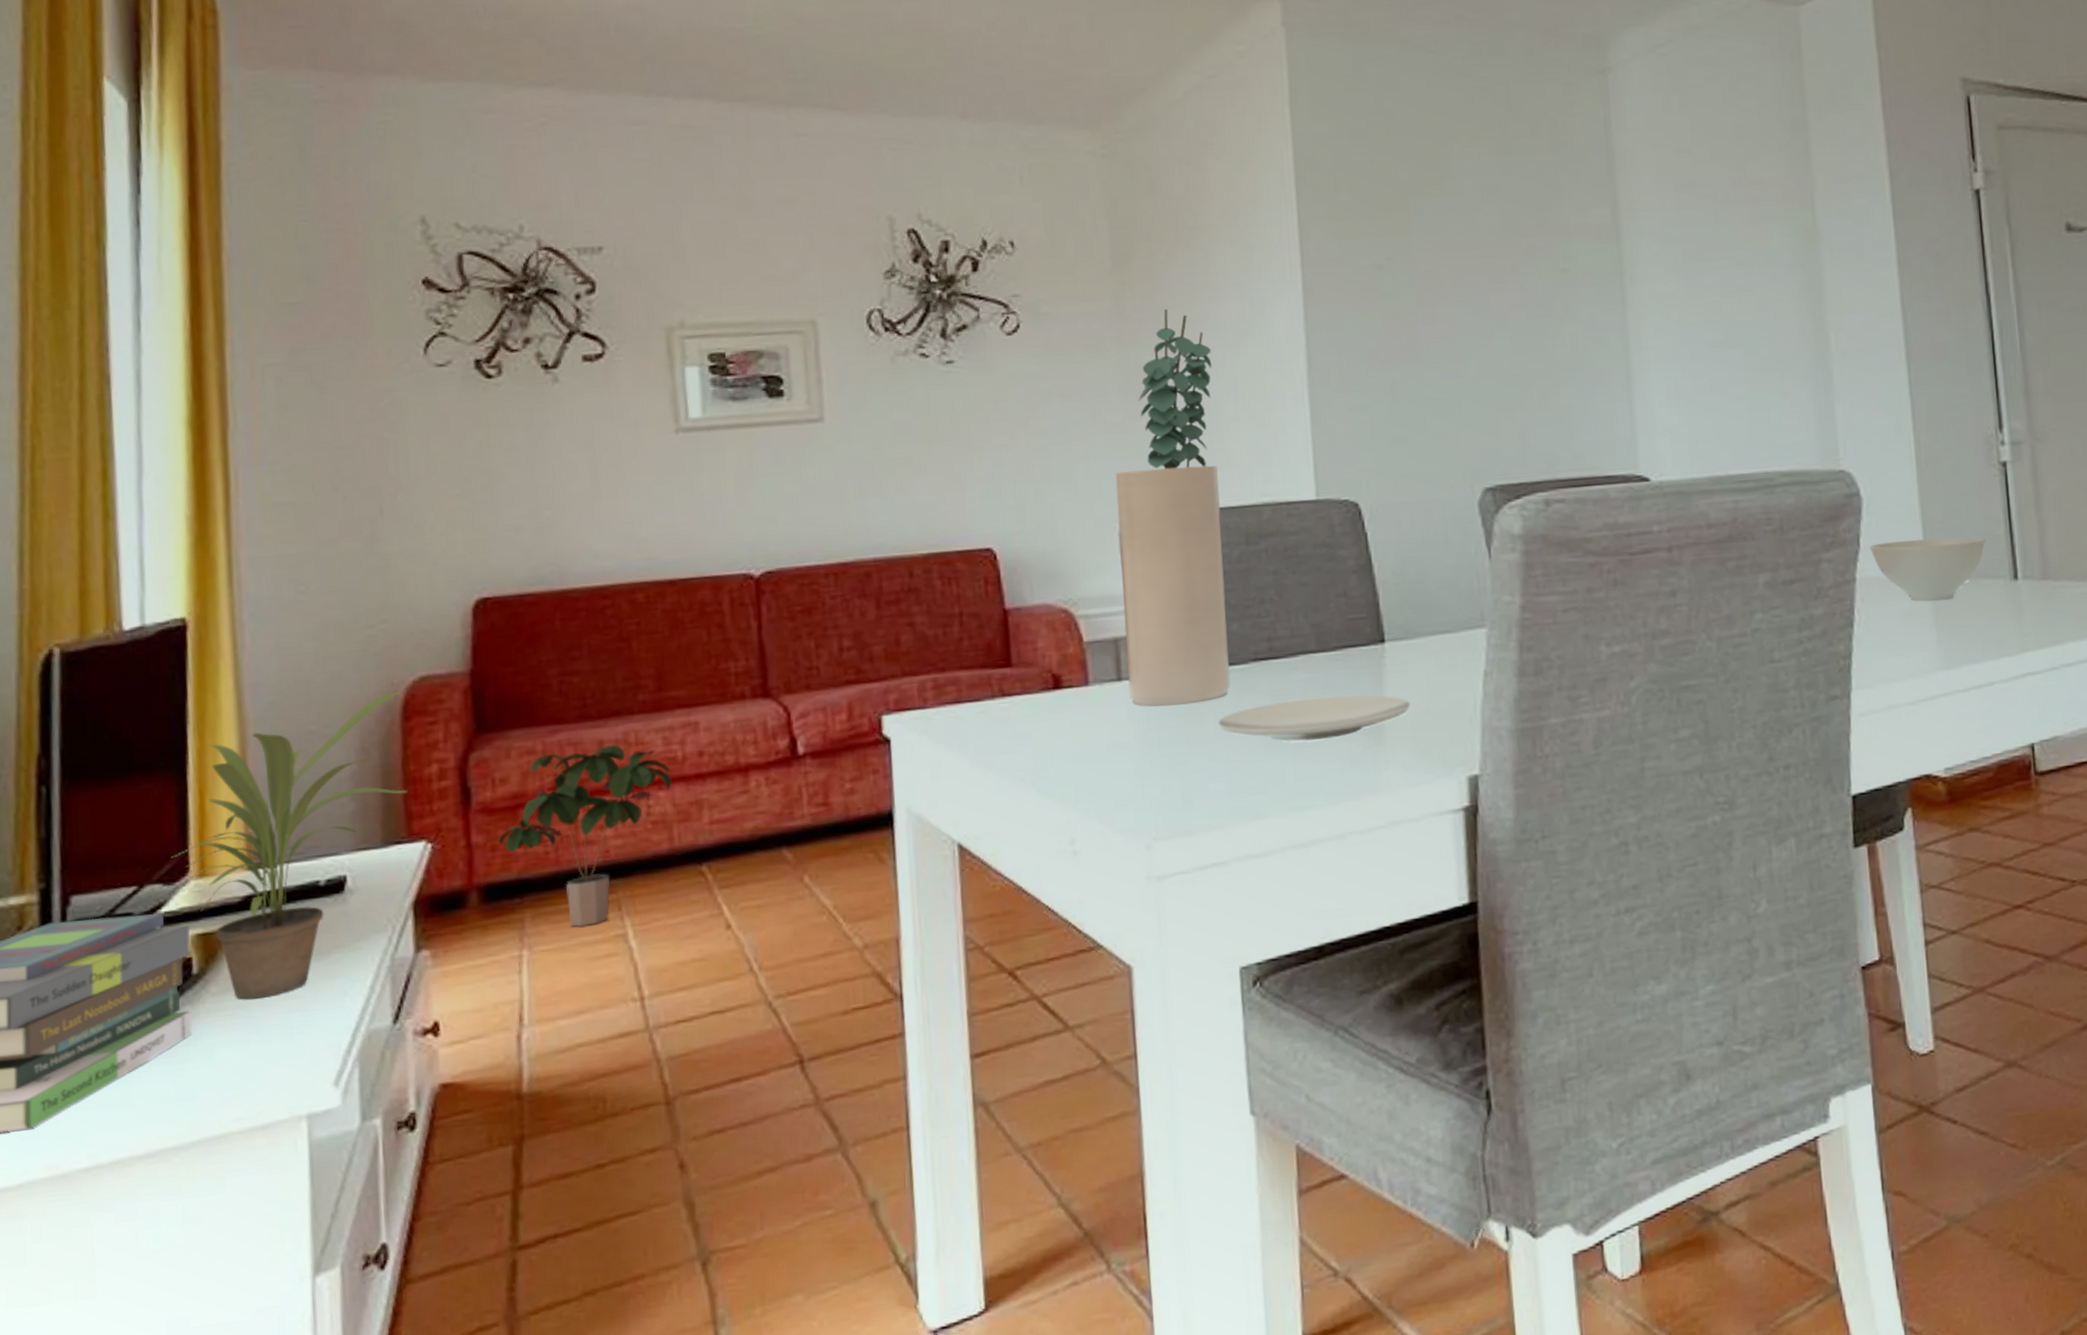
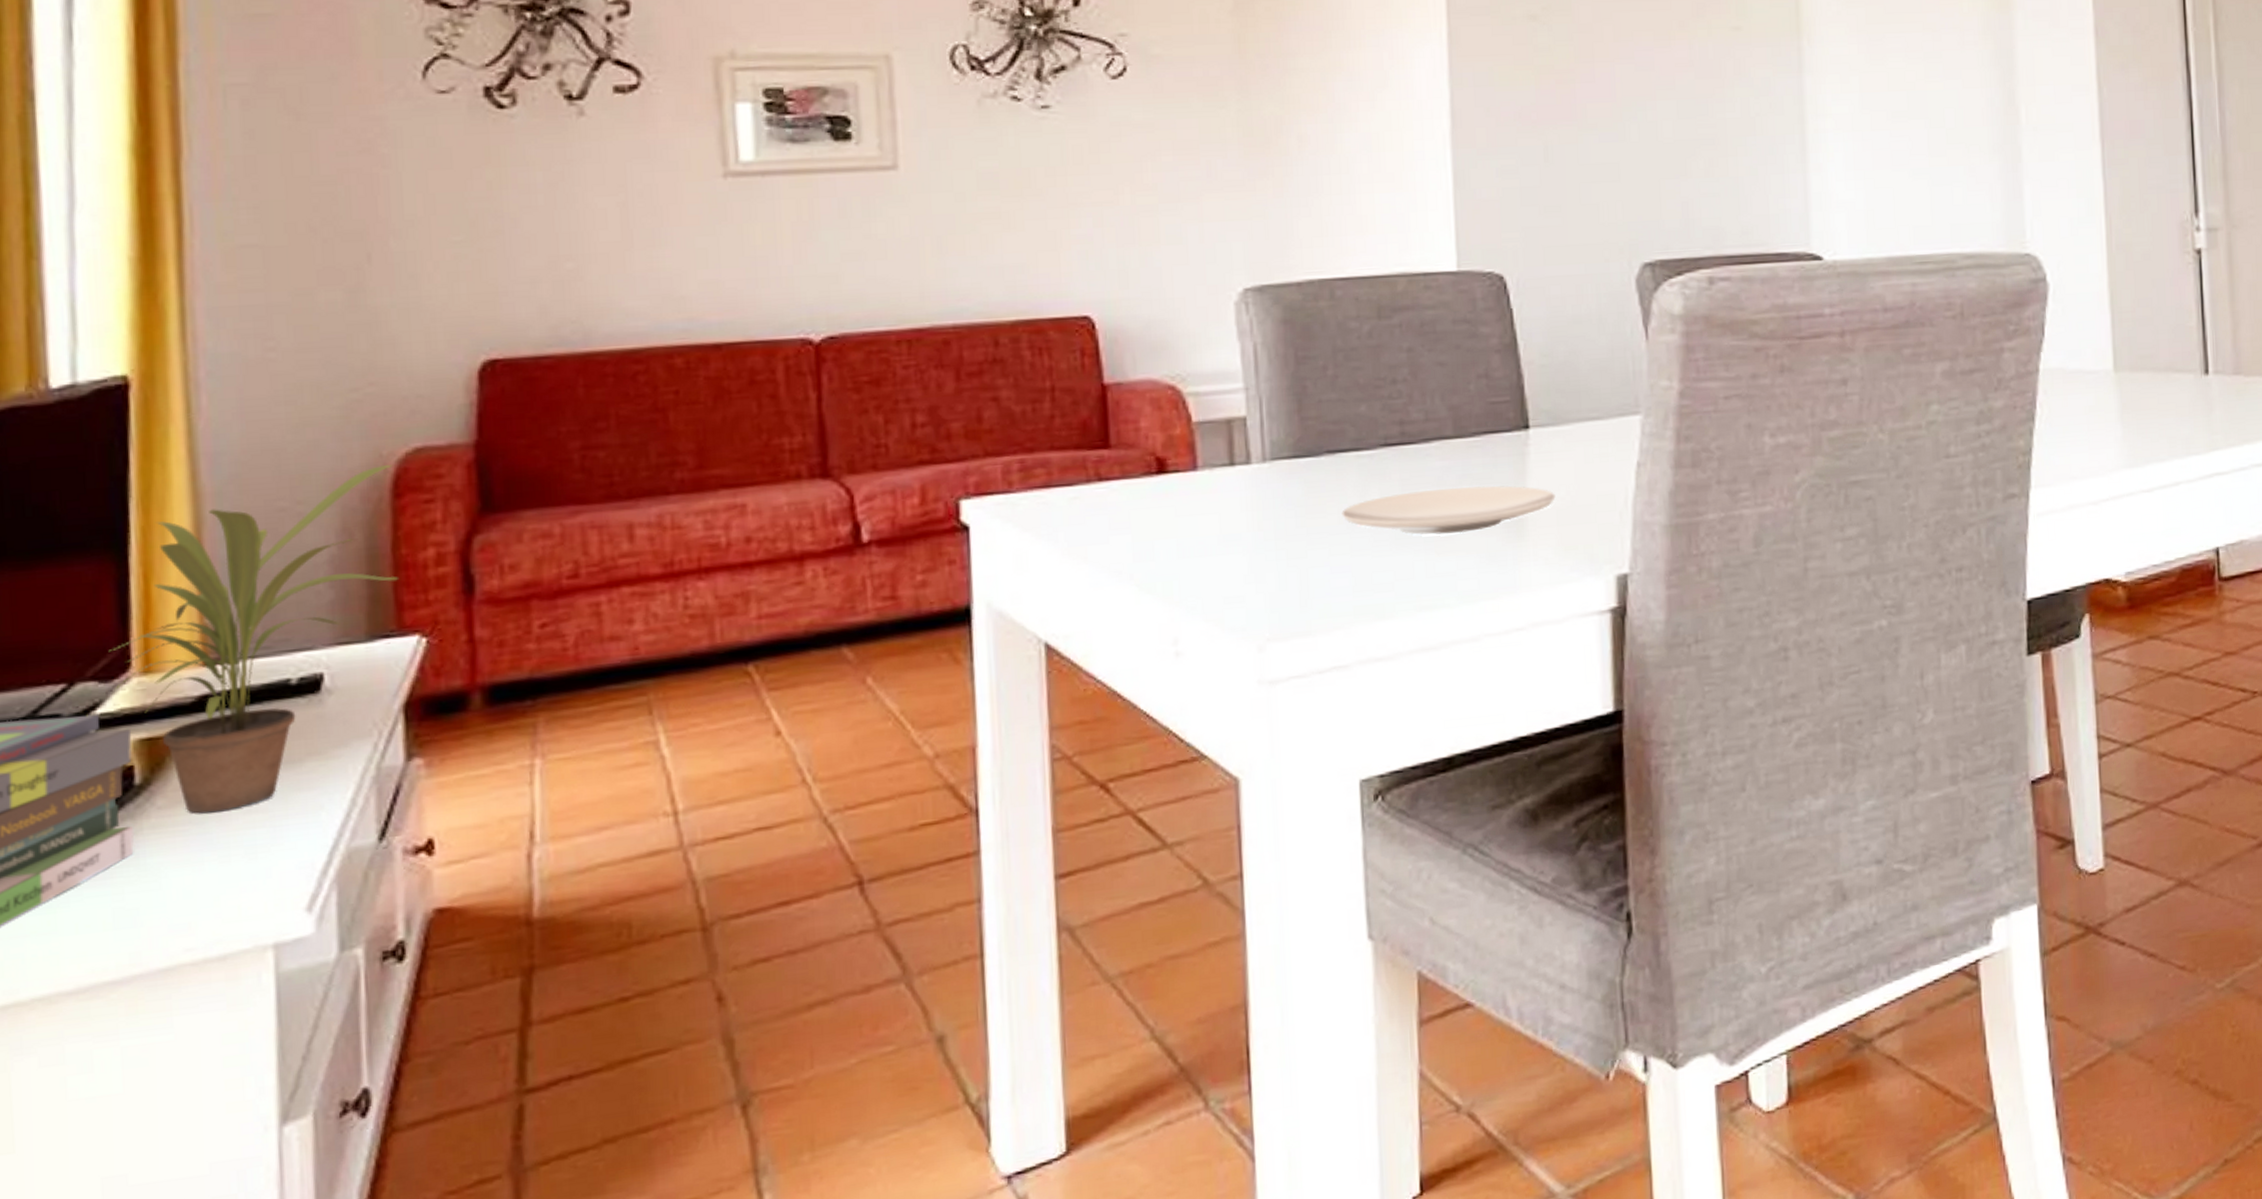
potted plant: present [497,744,672,928] -> none [506,527,714,734]
vase: present [1115,308,1231,707] -> none [1232,55,1357,495]
bowl: present [1869,537,1986,602] -> none [2054,327,2176,396]

